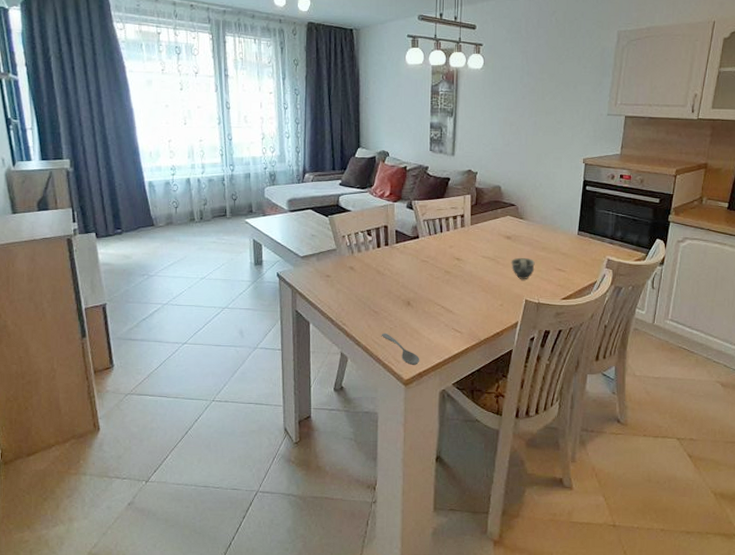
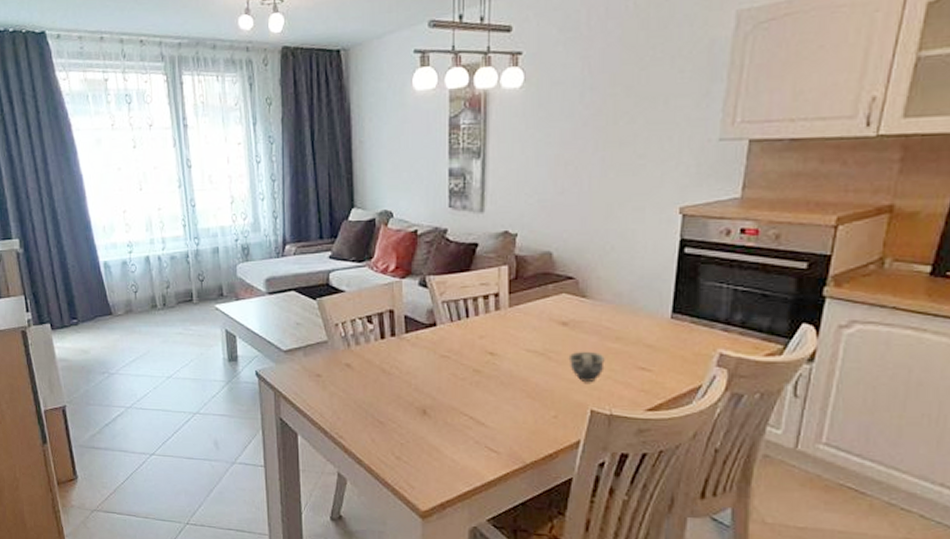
soupspoon: present [381,333,420,365] -> none [389,449,442,493]

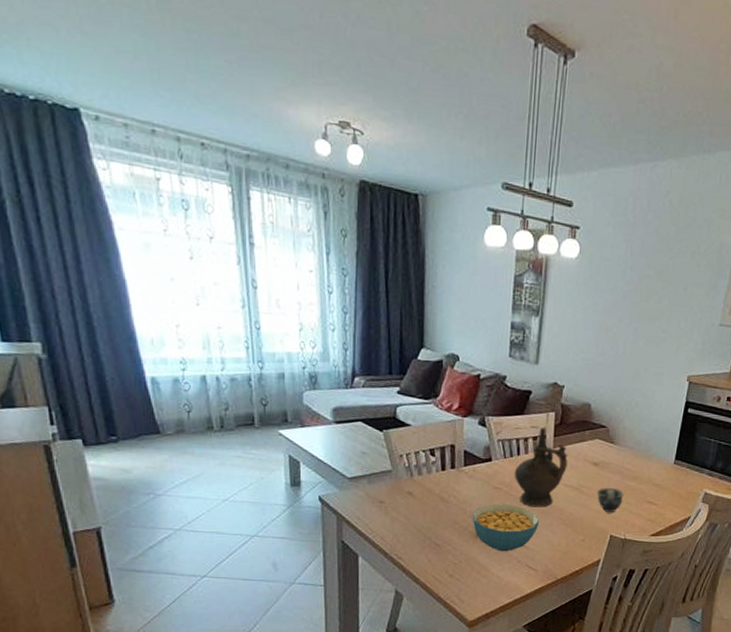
cereal bowl: none [418,375,497,431] -> present [472,504,539,552]
ceremonial vessel: none [463,284,528,378] -> present [514,428,568,508]

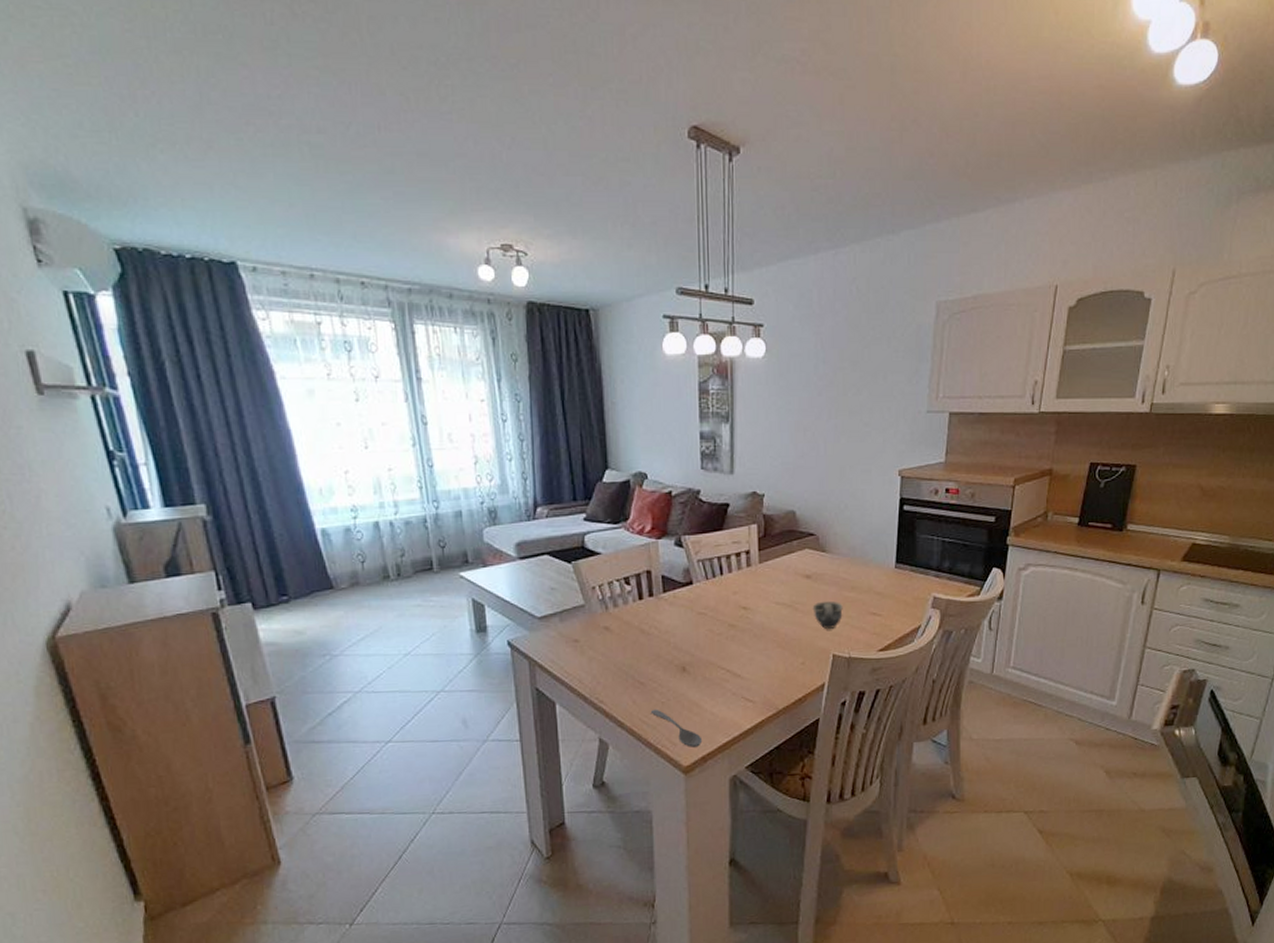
soupspoon: none [443,568,488,605] -> present [650,709,703,747]
cereal bowl: present [472,504,539,552] -> none [677,630,751,685]
ceremonial vessel: present [514,428,568,508] -> none [718,542,777,631]

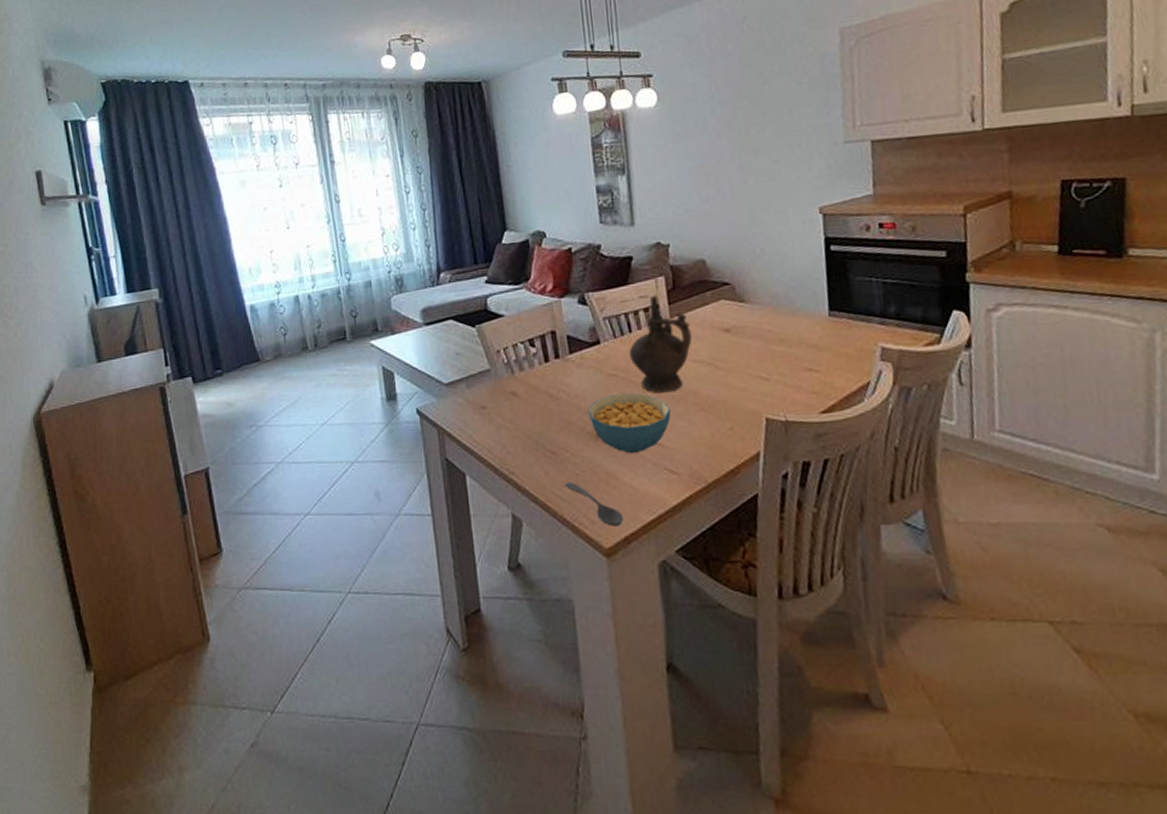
cereal bowl: none [677,630,751,685] -> present [588,393,671,454]
ceremonial vessel: none [718,542,777,631] -> present [629,296,692,393]
cup: present [812,600,843,629] -> none [735,356,773,389]

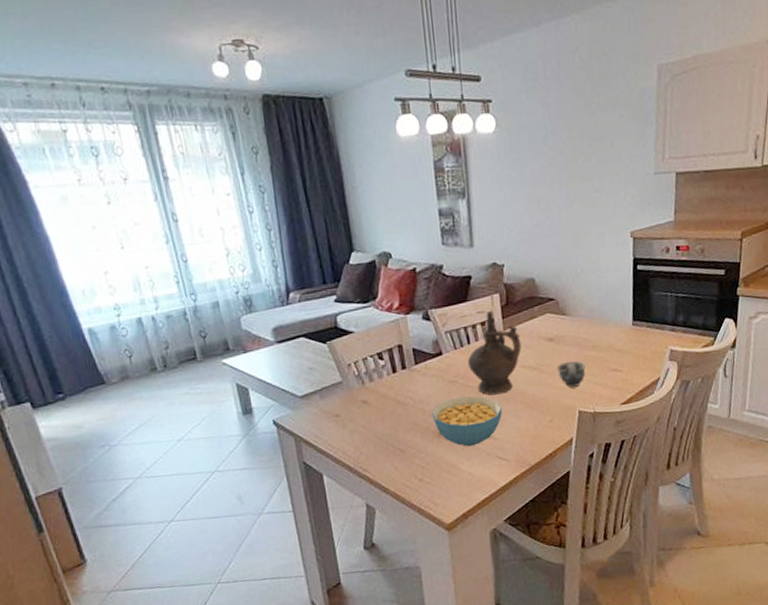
soupspoon: present [564,481,624,526] -> none [412,473,463,506]
cup: none [735,356,773,389] -> present [556,360,586,387]

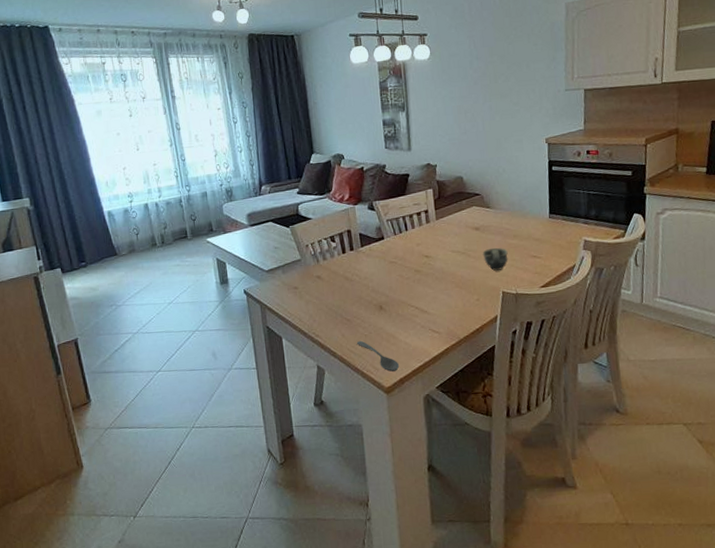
soupspoon: none [412,473,463,506] -> present [356,340,400,372]
cereal bowl: present [431,396,502,447] -> none [374,275,435,320]
ceremonial vessel: present [467,311,522,395] -> none [405,204,452,275]

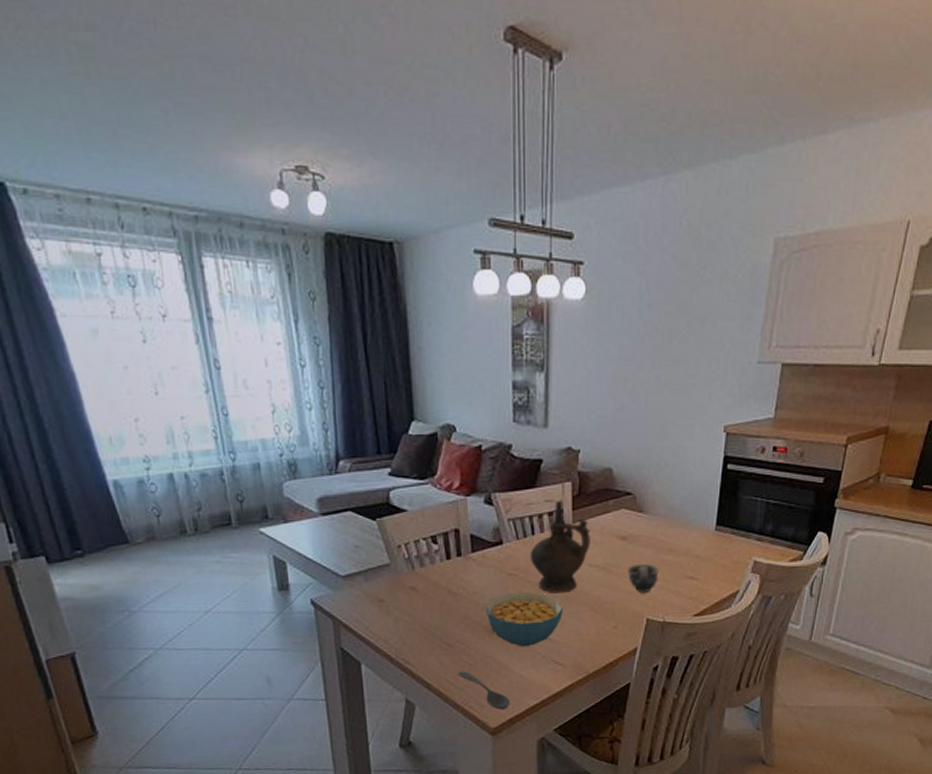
cereal bowl: none [374,275,435,320] -> present [485,592,562,647]
ceremonial vessel: none [405,204,452,275] -> present [529,501,590,593]

